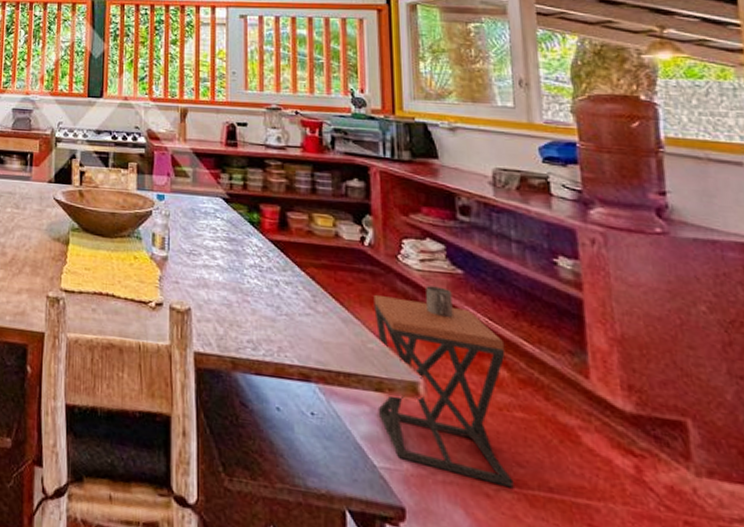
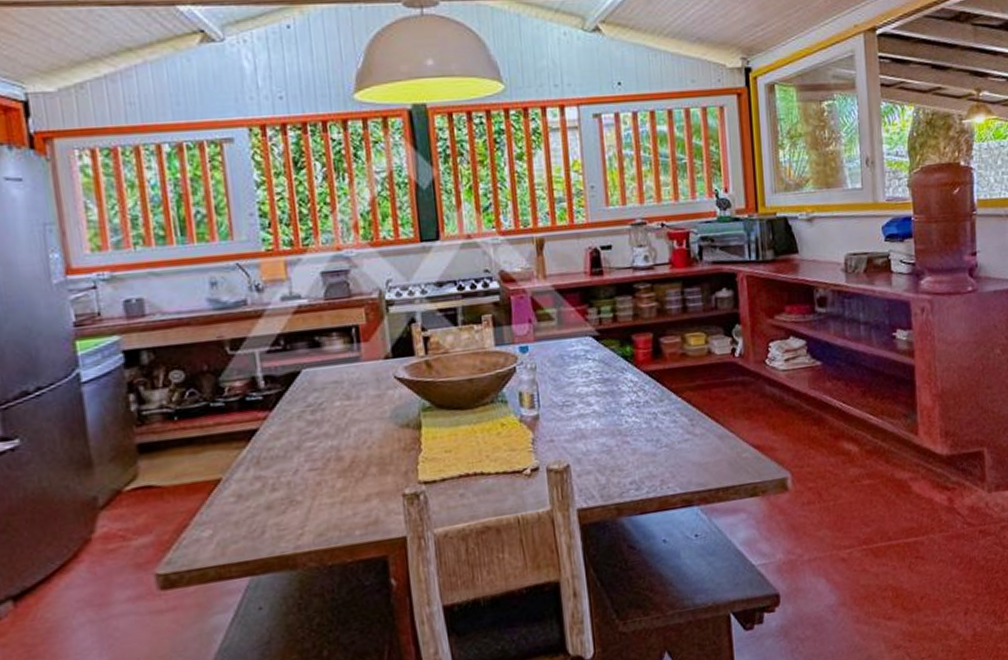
stool: present [373,294,514,488] -> none [746,398,863,552]
mug: present [426,285,453,318] -> none [790,382,814,411]

